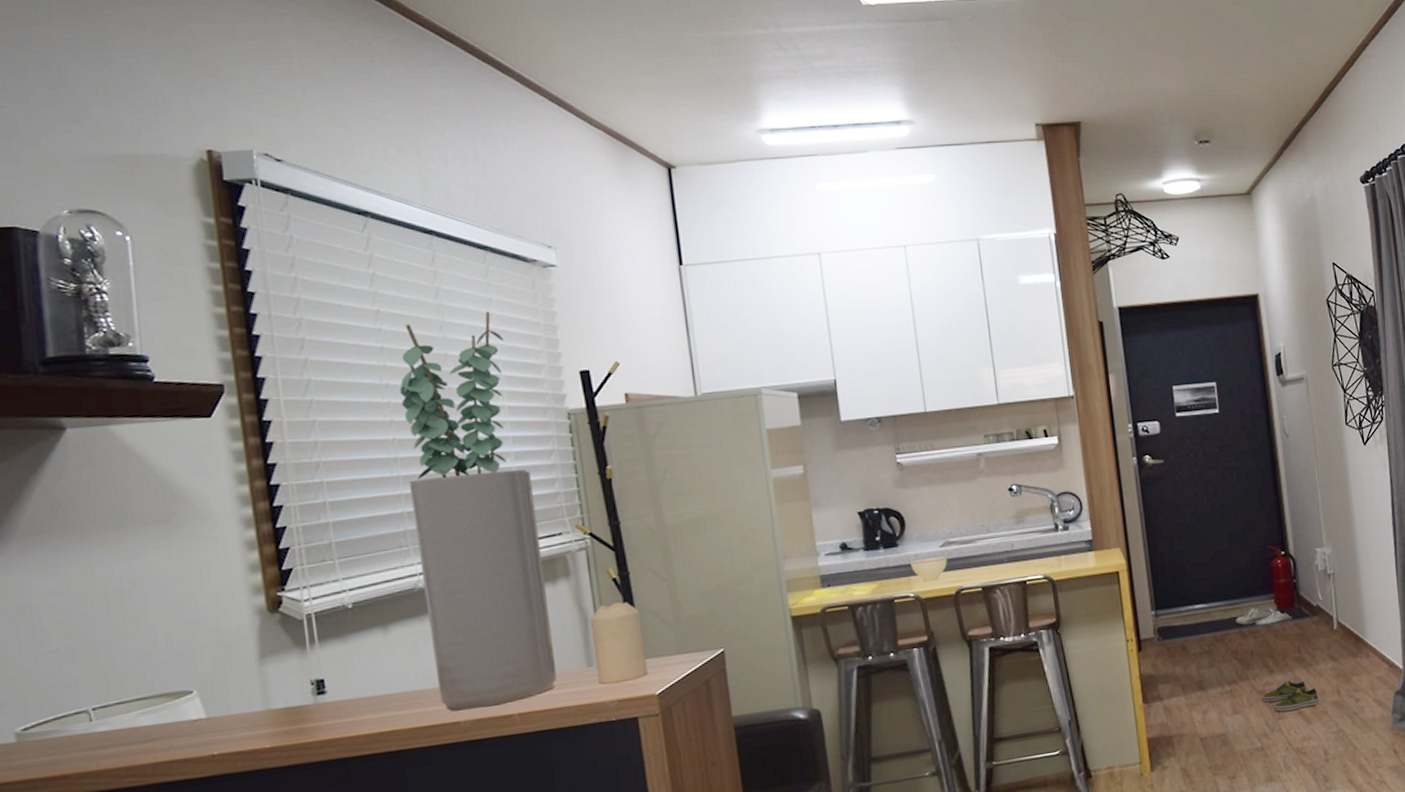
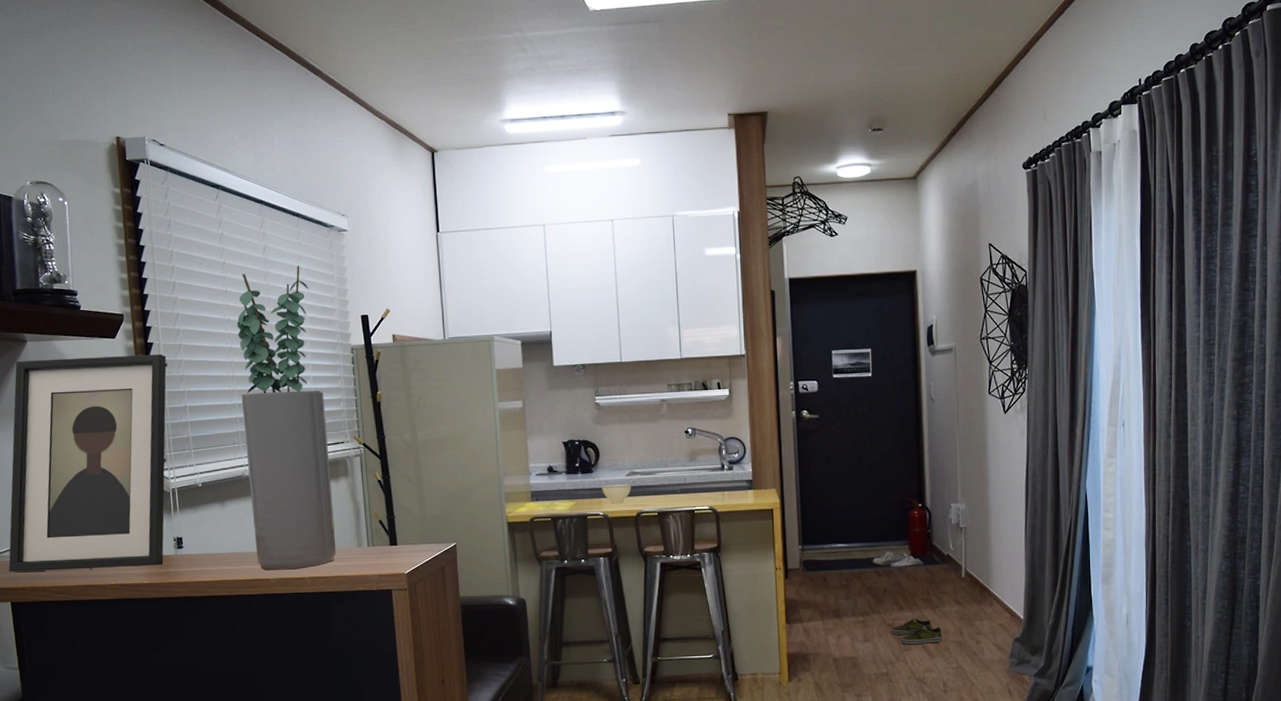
picture frame: none [38,434,297,755] -> present [8,354,167,572]
candle: present [590,601,648,685] -> none [361,499,400,562]

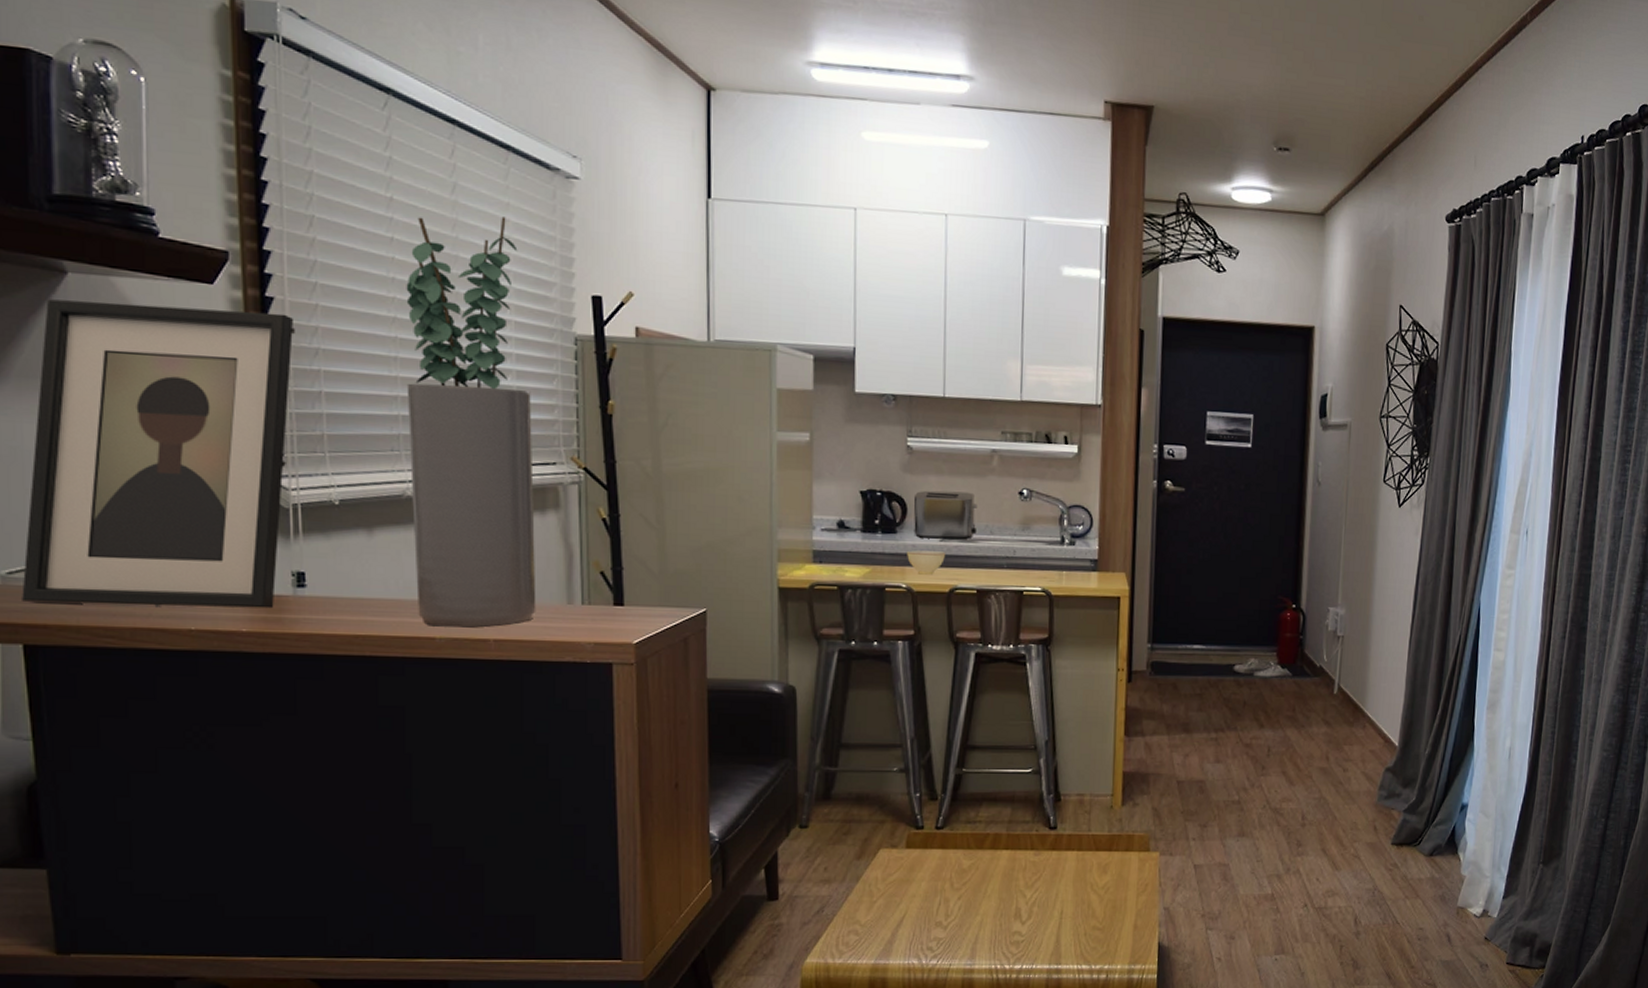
toaster: none [603,435,654,475] -> present [913,490,978,540]
shoe: present [891,618,943,645] -> none [1247,738,1306,770]

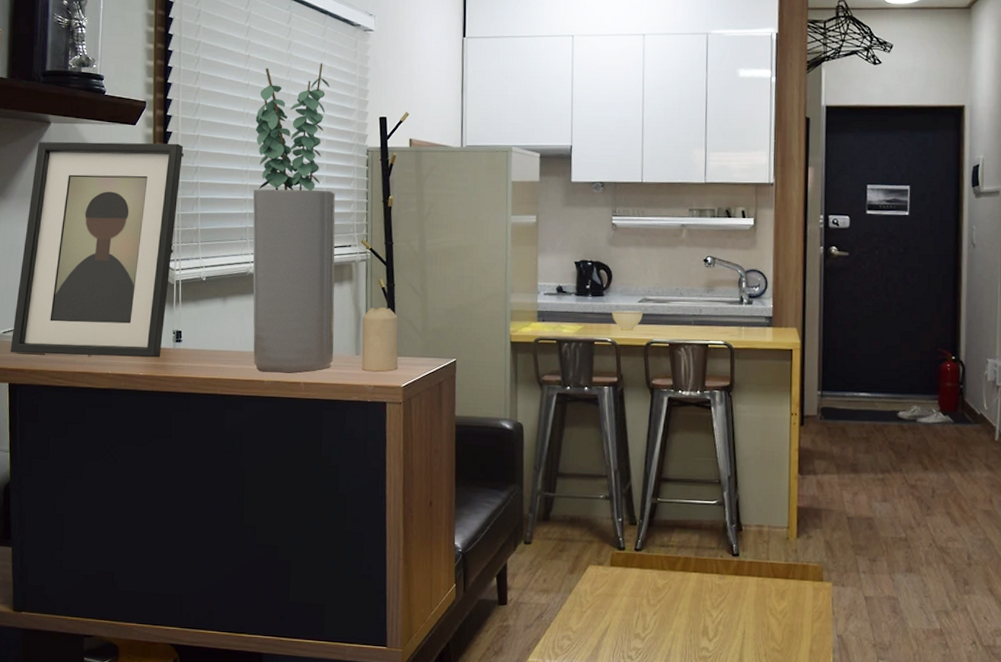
candle: none [575,543,628,626] -> present [361,307,399,373]
toaster: present [913,490,978,540] -> none [617,260,670,301]

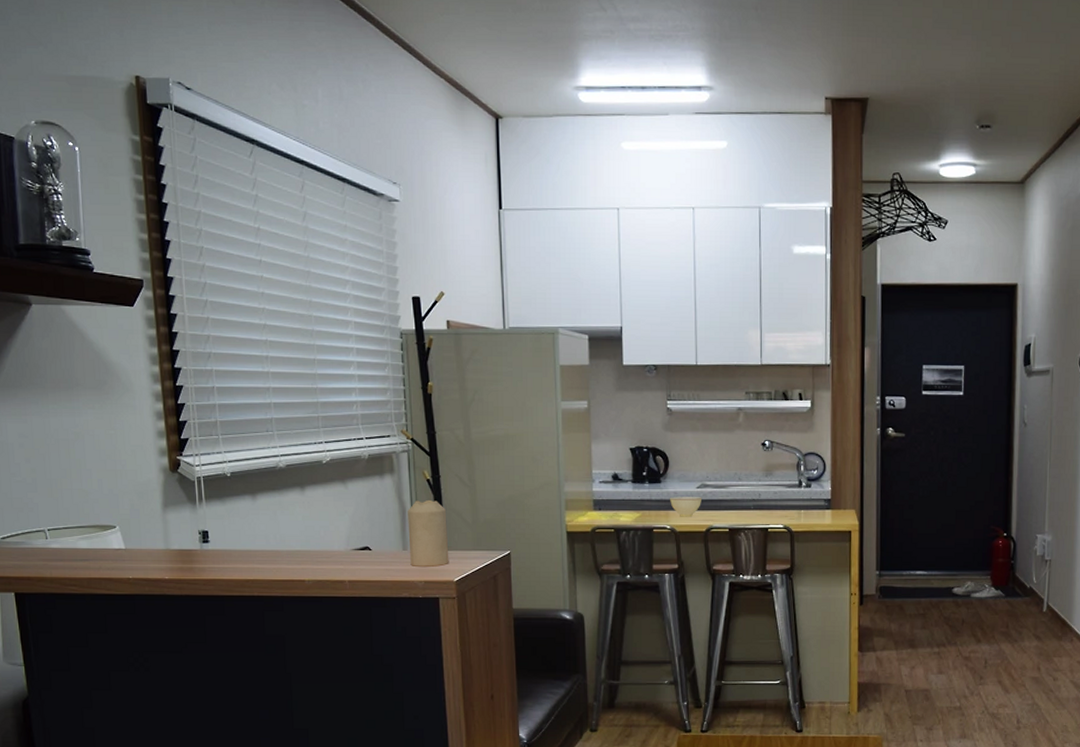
picture frame: present [10,141,184,358] -> none [11,325,193,562]
vase: present [252,63,336,373] -> none [272,237,380,571]

